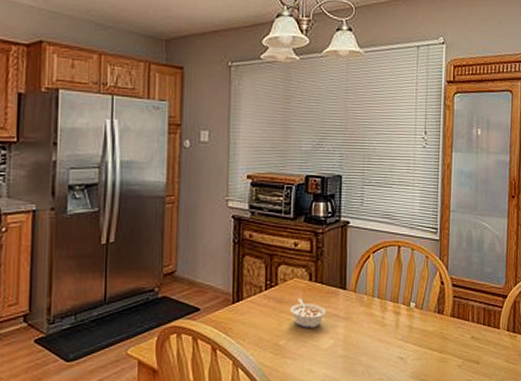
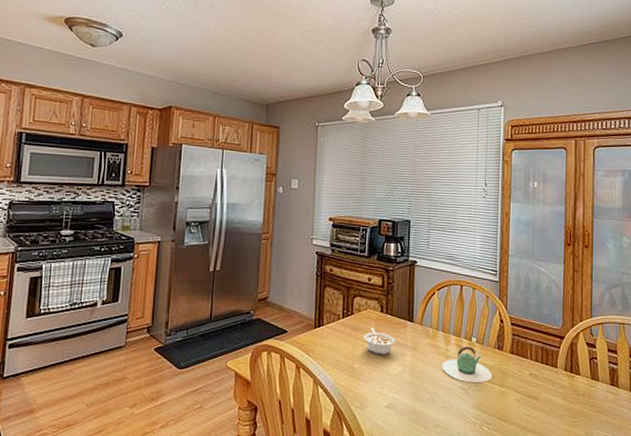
teapot: none [377,312,433,352] -> present [441,346,493,383]

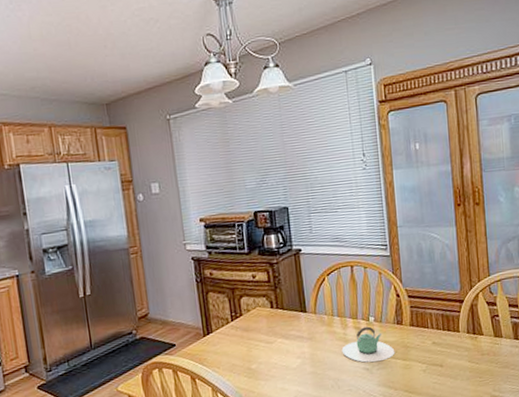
legume: present [364,327,395,355] -> none [257,325,291,352]

